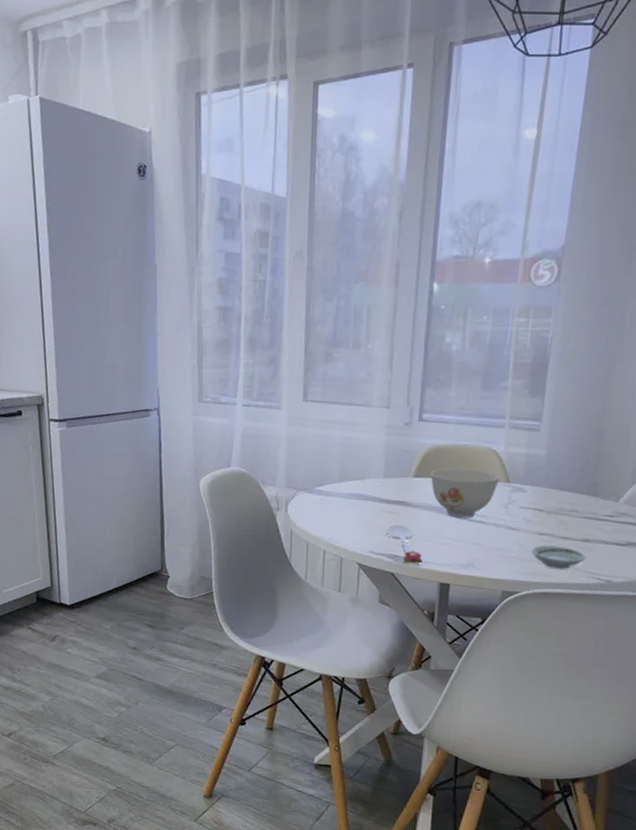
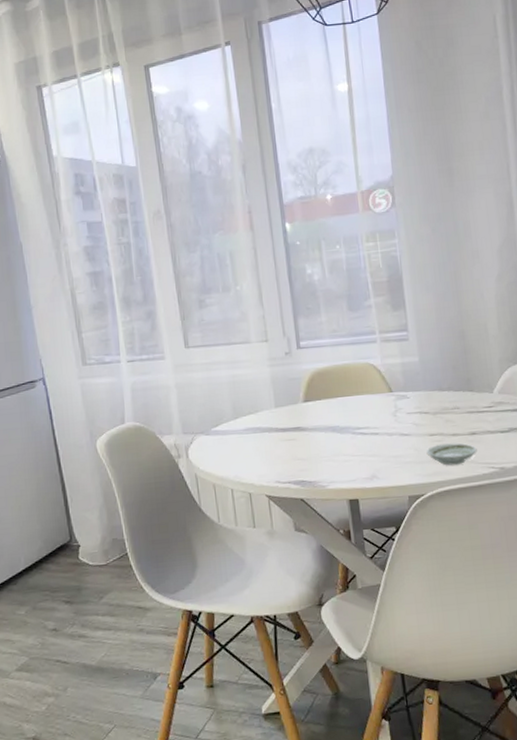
spoon: present [385,524,423,564] -> none [287,450,328,487]
bowl: present [430,468,500,519] -> none [318,385,383,434]

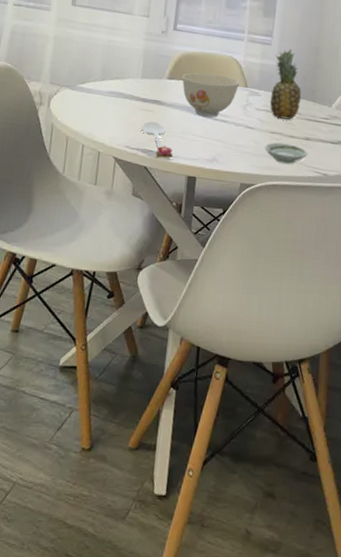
spoon: none [287,450,328,487] -> present [141,121,173,159]
bowl: none [318,385,383,434] -> present [182,72,240,118]
fruit: none [416,339,457,418] -> present [269,49,302,120]

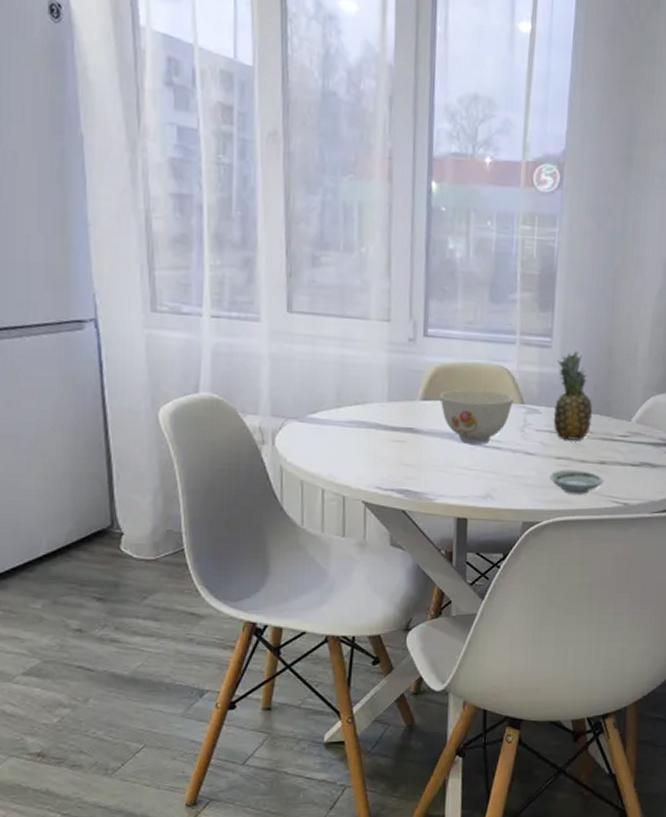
spoon: present [141,121,173,159] -> none [393,454,437,498]

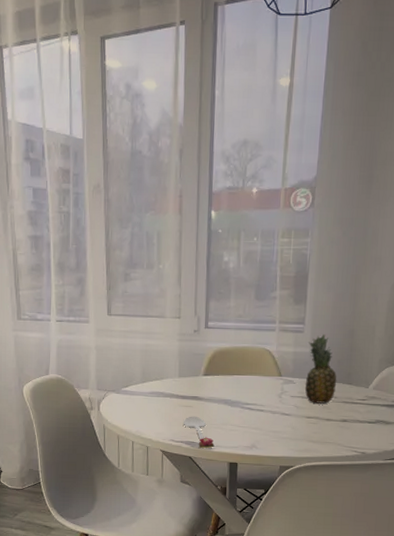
spoon: none [393,454,437,498] -> present [183,416,215,448]
bowl: present [440,389,513,445] -> none [217,366,273,408]
saucer: present [549,469,604,494] -> none [301,426,345,445]

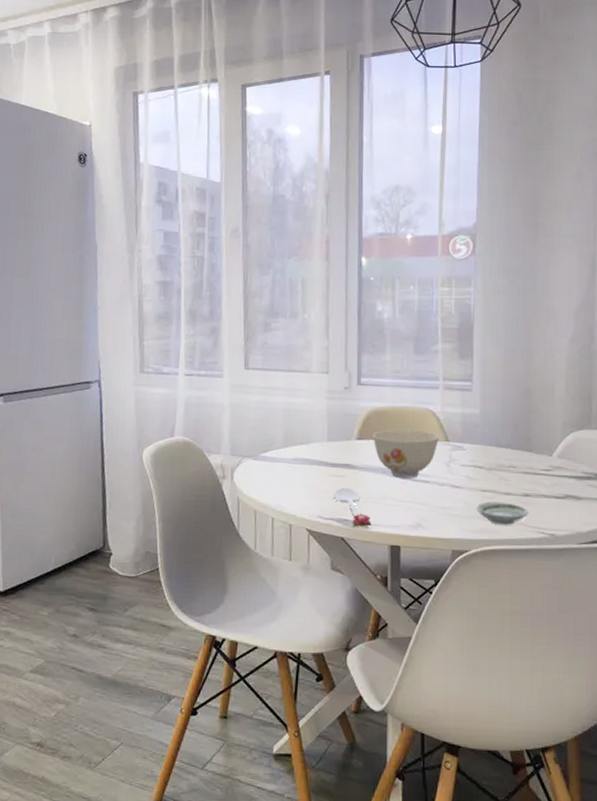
bowl: none [217,366,273,408] -> present [372,429,439,479]
saucer: none [301,426,345,445] -> present [476,501,529,525]
fruit: present [304,334,337,404] -> none [476,393,514,474]

